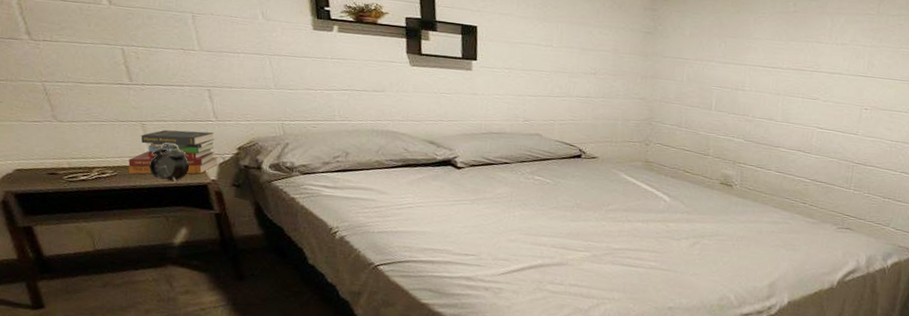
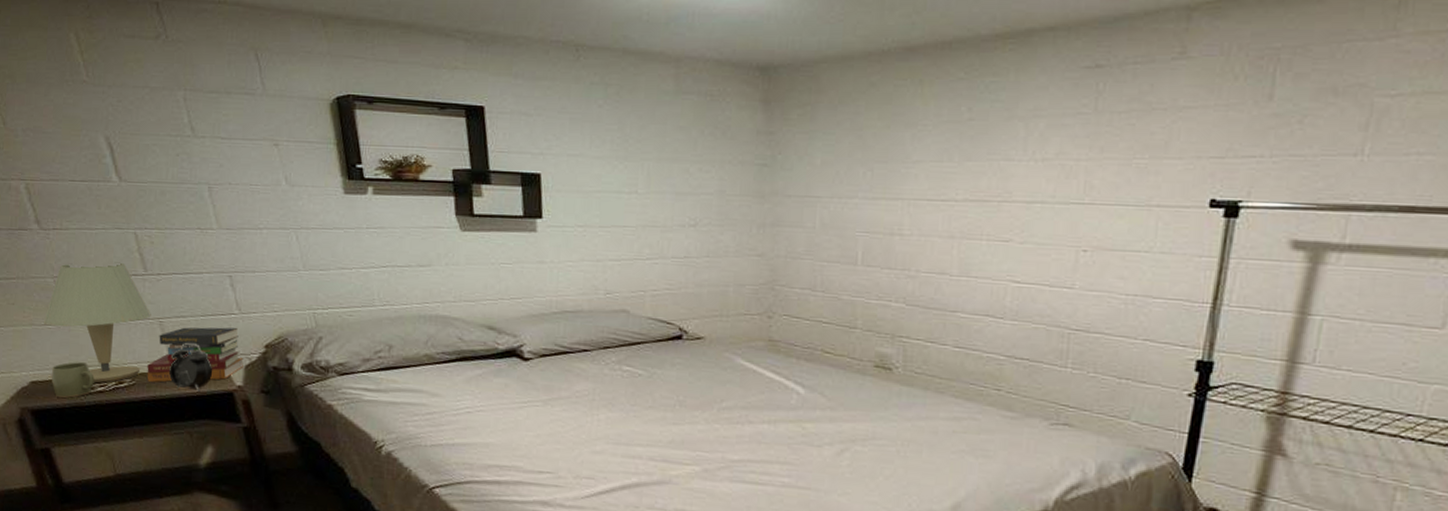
table lamp: none [30,70,135,173] -> present [43,262,151,384]
mug: none [35,154,78,185] -> present [51,362,95,399]

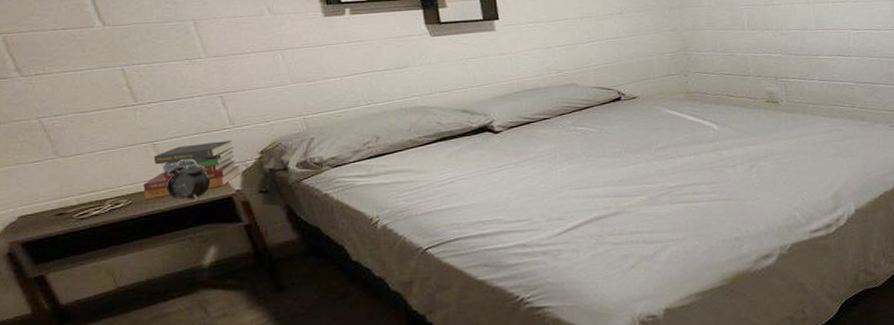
table lamp: present [43,262,151,384] -> none [29,97,144,209]
mug: present [51,362,95,399] -> none [41,191,89,228]

